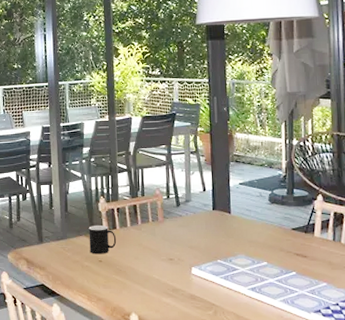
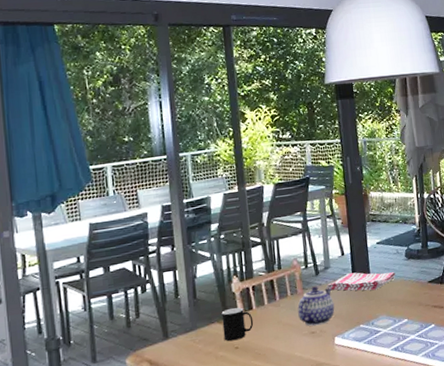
teapot: none [158,217,194,254] -> present [297,286,335,326]
dish towel: none [186,209,257,229] -> present [326,272,396,291]

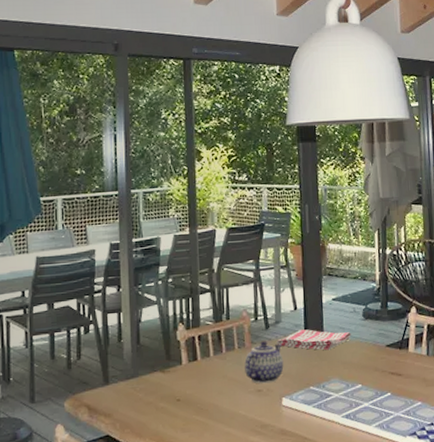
cup: present [221,307,254,341] -> none [165,357,198,393]

